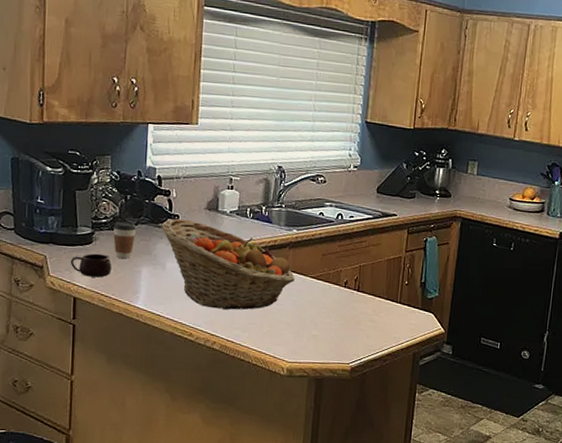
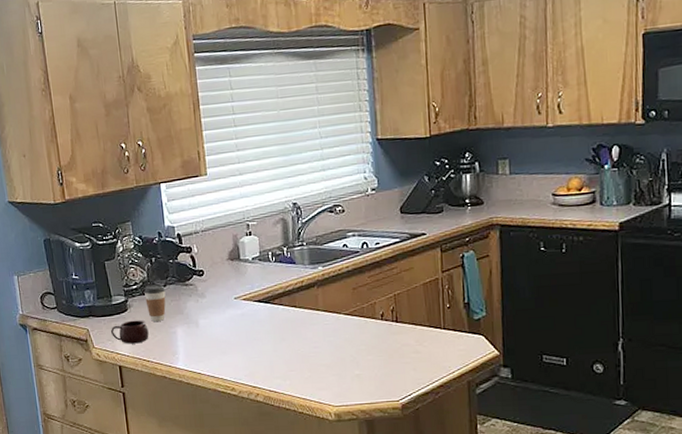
fruit basket: present [161,218,295,310] -> none [188,273,328,360]

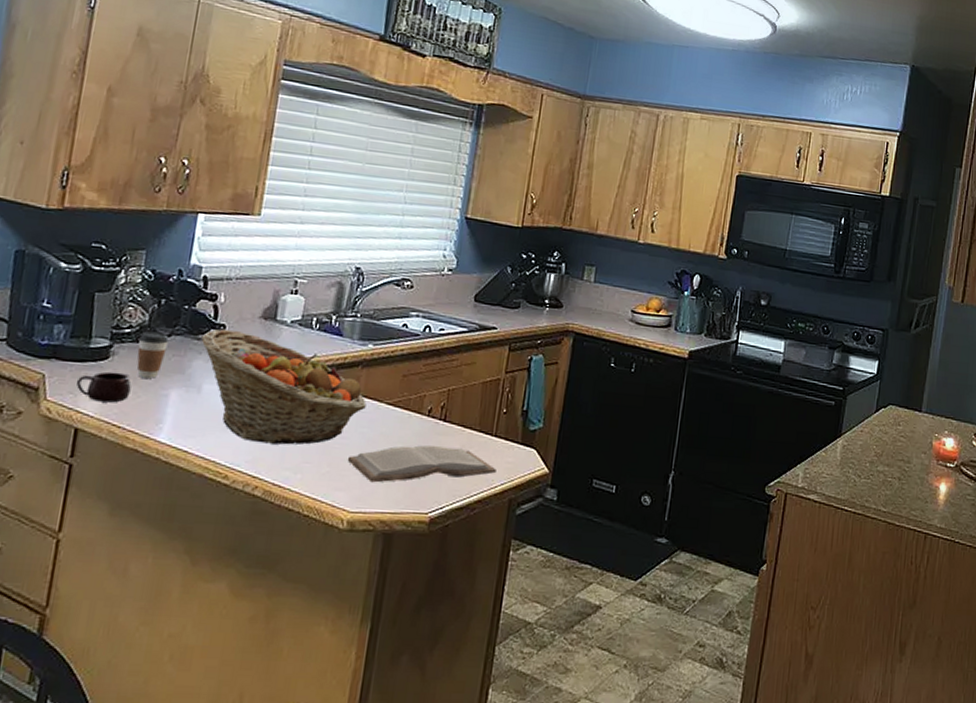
fruit basket: none [188,273,328,360] -> present [201,328,367,445]
book: none [324,343,451,381] -> present [348,445,496,483]

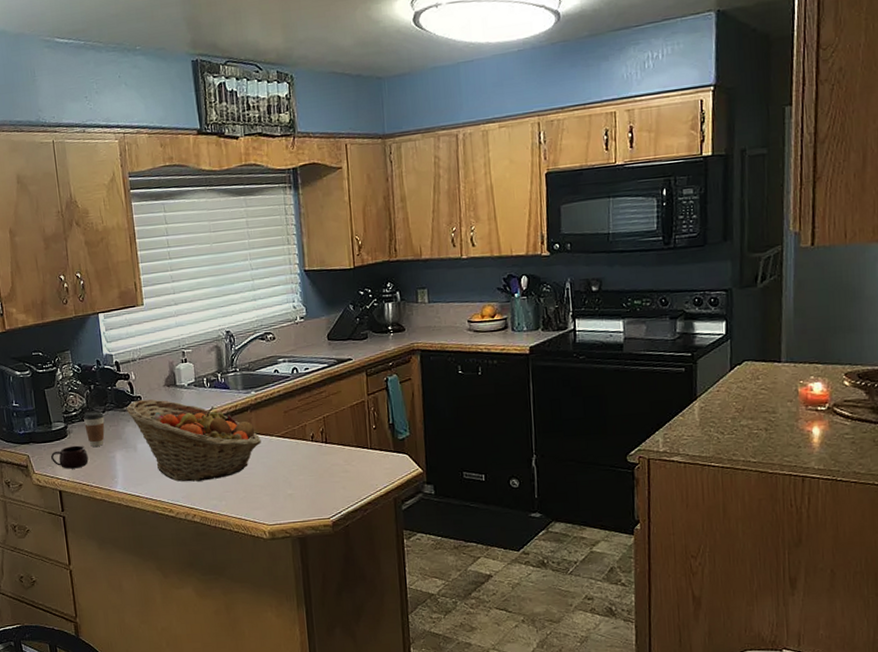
book: present [348,445,496,483] -> none [258,463,378,500]

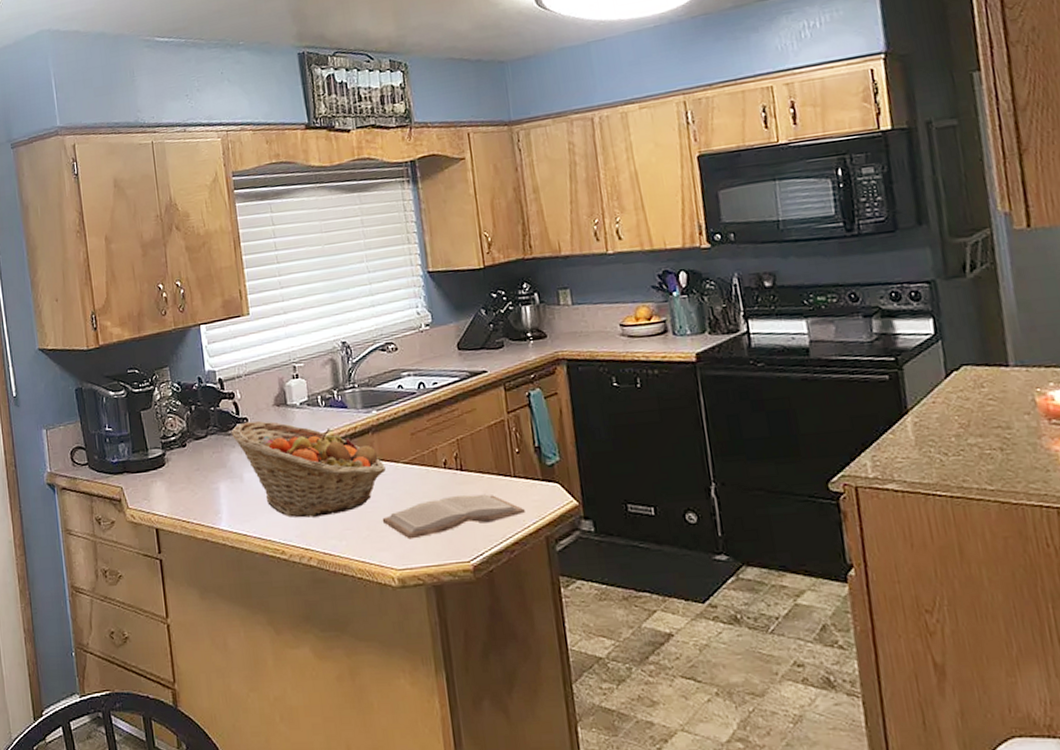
mug: present [50,445,89,469] -> none [146,475,189,503]
coffee cup: present [83,410,105,447] -> none [183,435,207,477]
book: none [258,463,378,500] -> present [383,494,525,540]

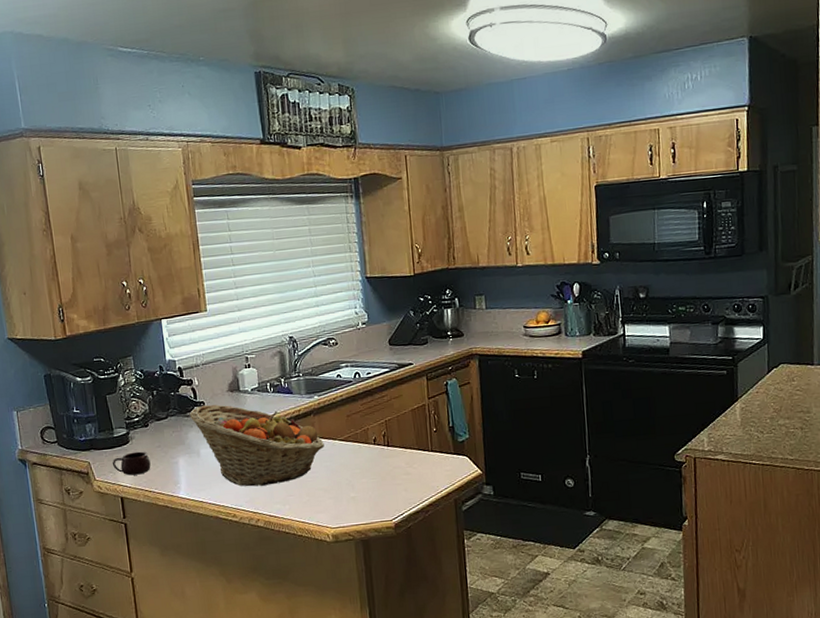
mug: none [146,475,189,503] -> present [112,451,151,476]
book: present [383,494,525,540] -> none [321,465,439,503]

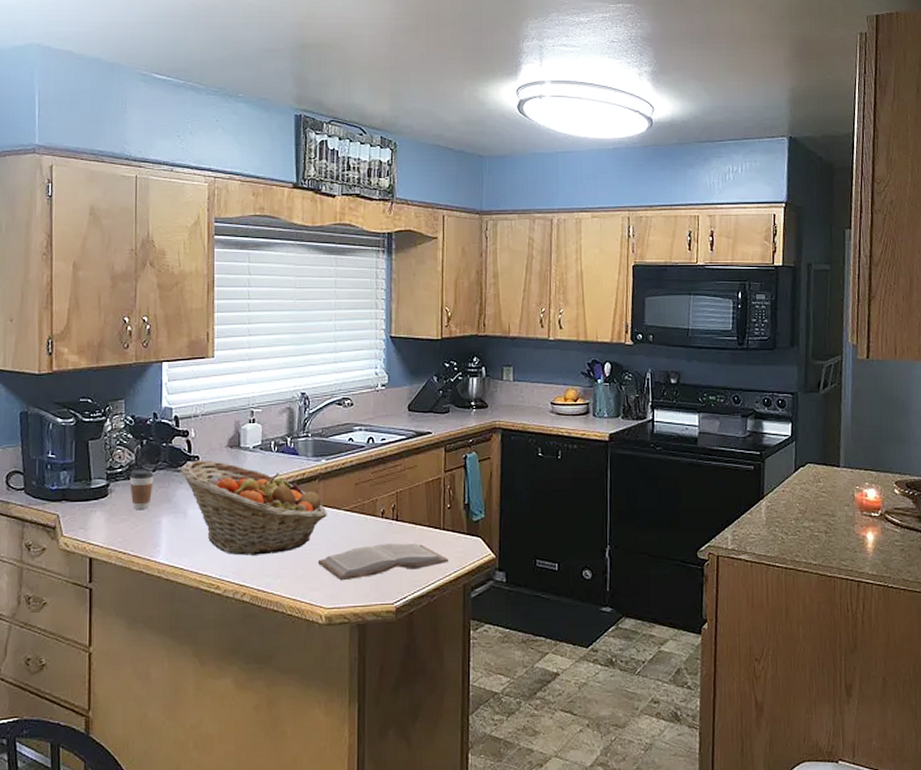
mug: present [112,451,151,476] -> none [84,507,129,534]
coffee cup: none [146,416,168,453] -> present [130,469,154,509]
book: none [321,465,439,503] -> present [319,543,448,581]

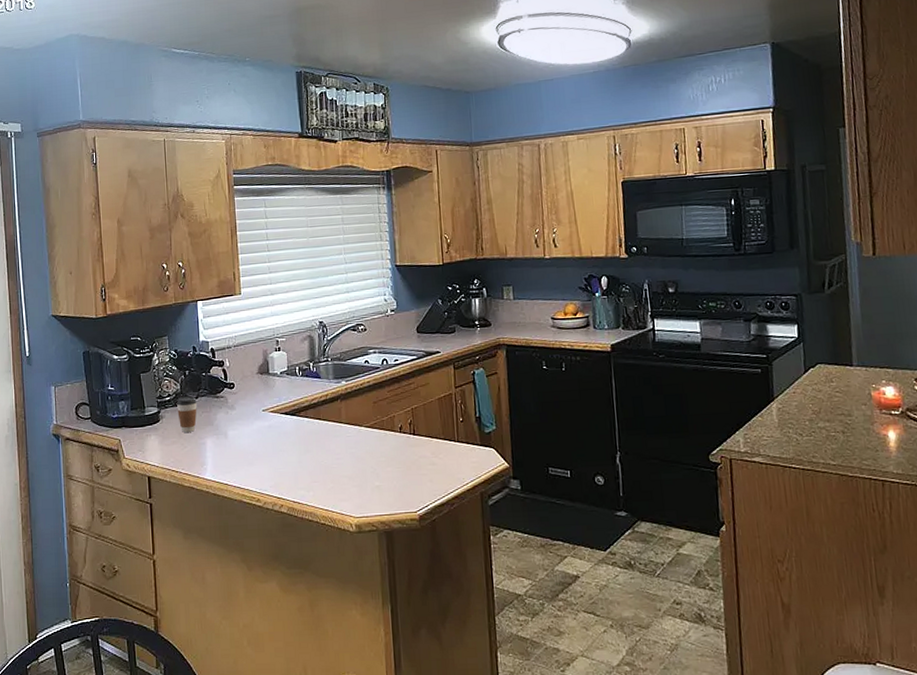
fruit basket: present [180,460,327,556] -> none [219,386,350,471]
book: present [319,543,448,581] -> none [346,455,465,492]

